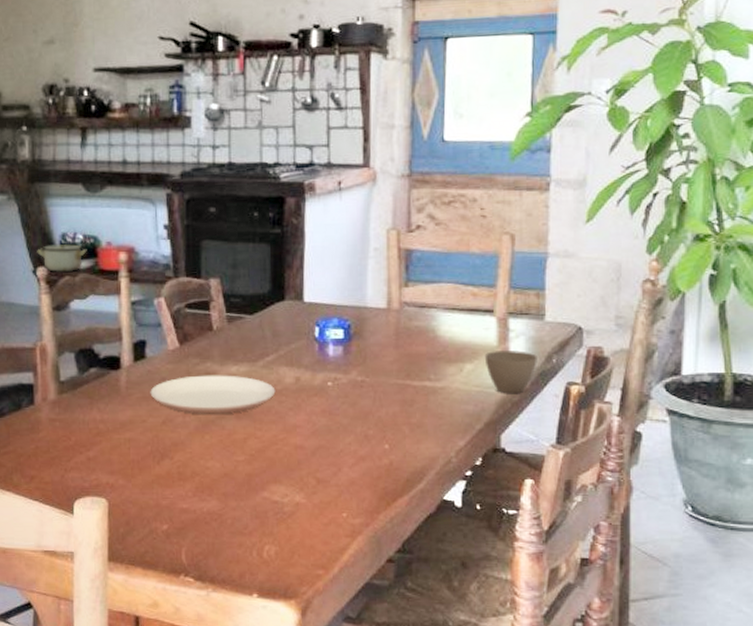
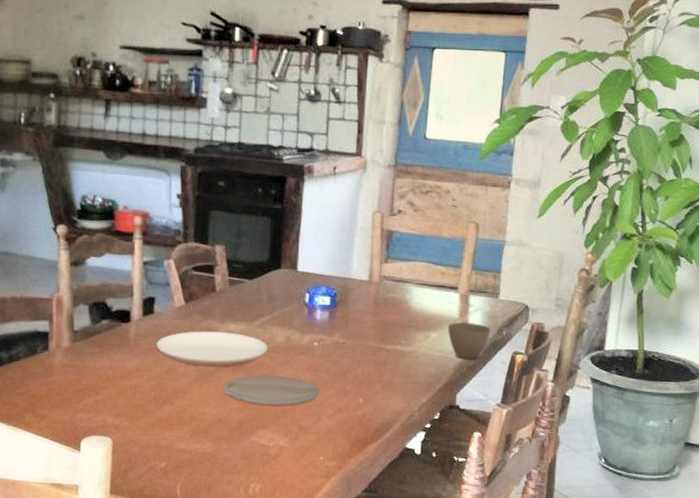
cooking pot: present [37,244,87,273] -> none [58,205,105,232]
jar: none [117,77,151,117] -> present [139,58,171,94]
plate: none [227,421,337,458] -> present [223,374,319,407]

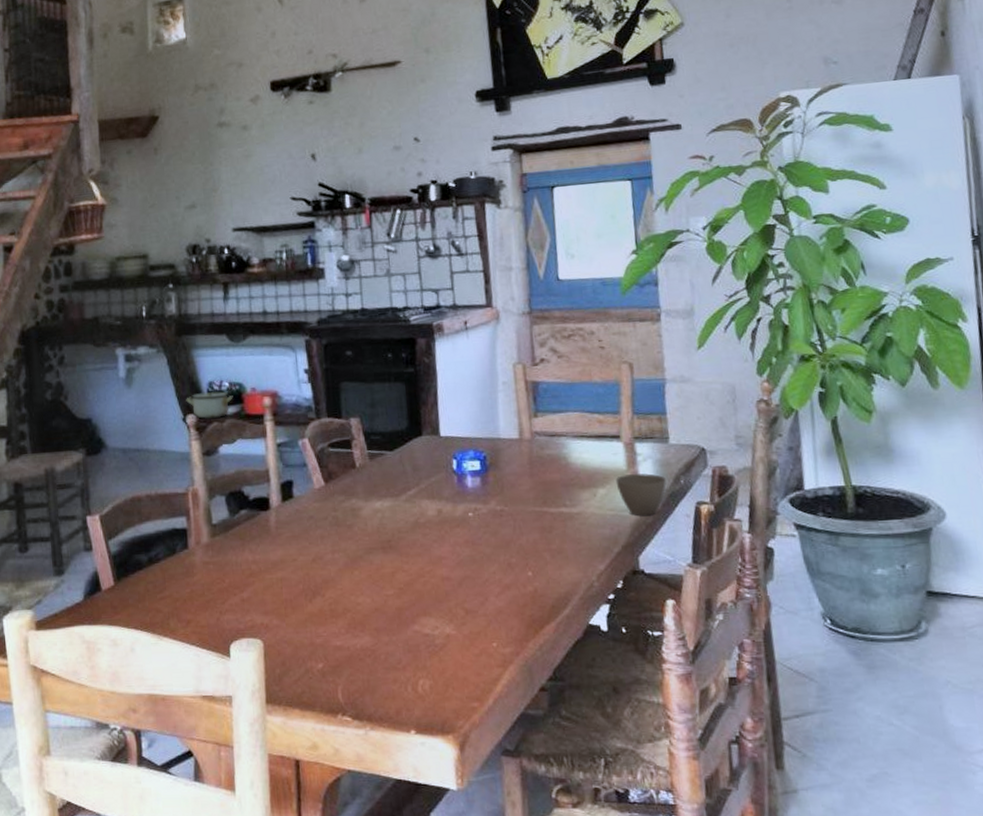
cooking pot: none [58,205,105,232] -> present [186,391,233,420]
jar: present [139,58,171,94] -> none [255,235,287,272]
plate: present [156,331,268,367] -> none [299,510,419,550]
plate: present [223,374,319,407] -> none [375,553,482,590]

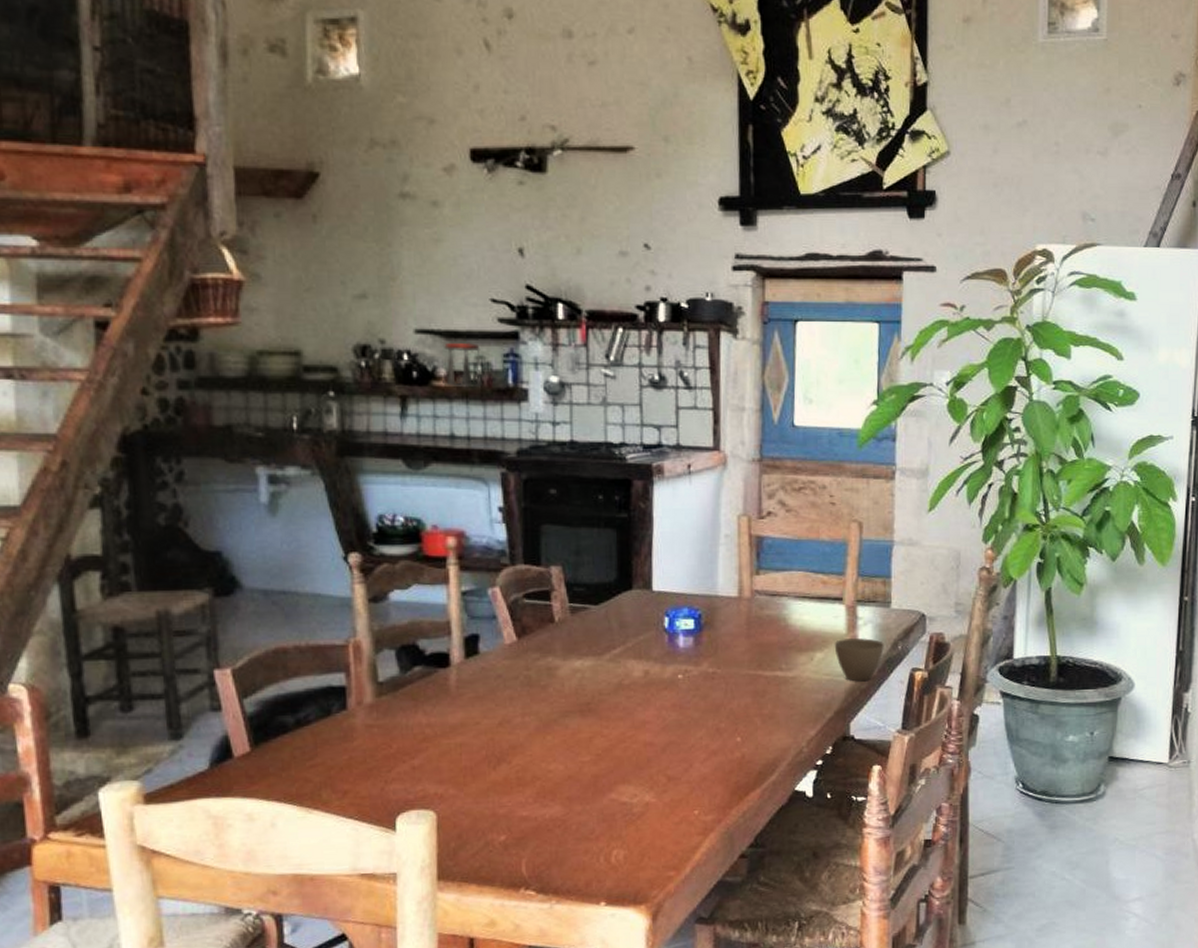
cooking pot: present [186,391,233,420] -> none [348,527,409,560]
jar: none [255,235,287,272] -> present [443,343,482,386]

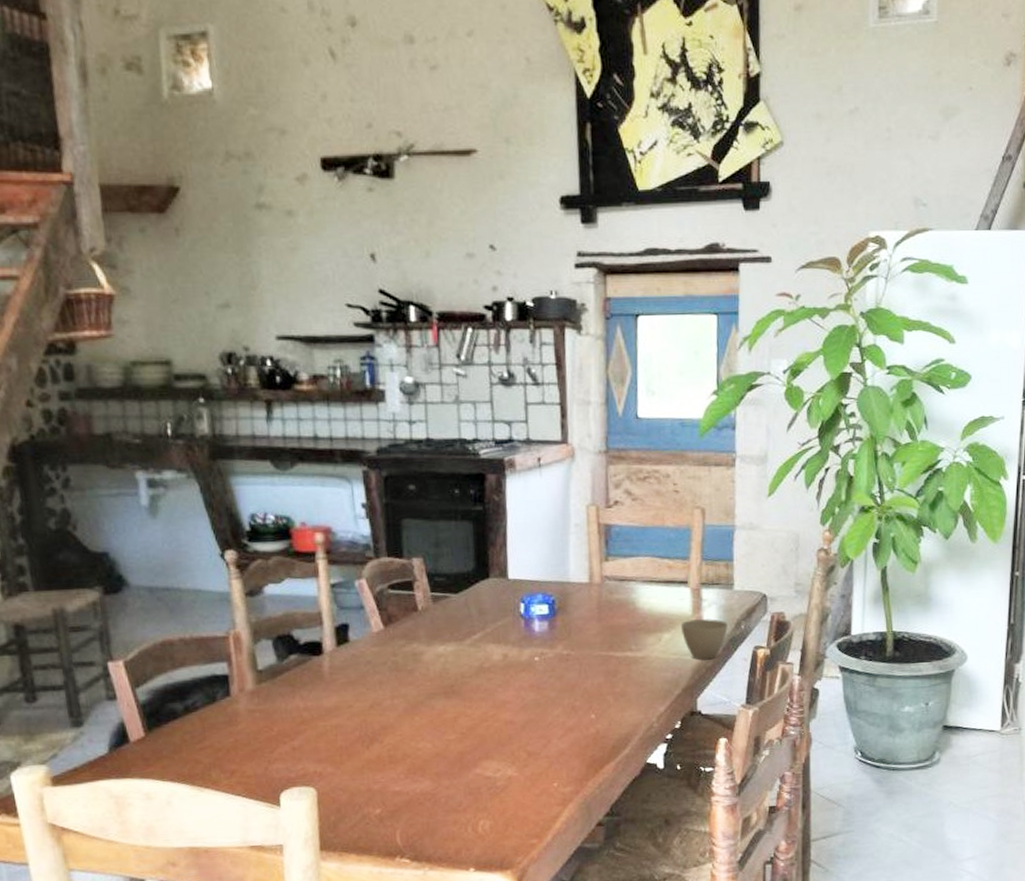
jar: present [443,343,482,386] -> none [303,347,342,390]

